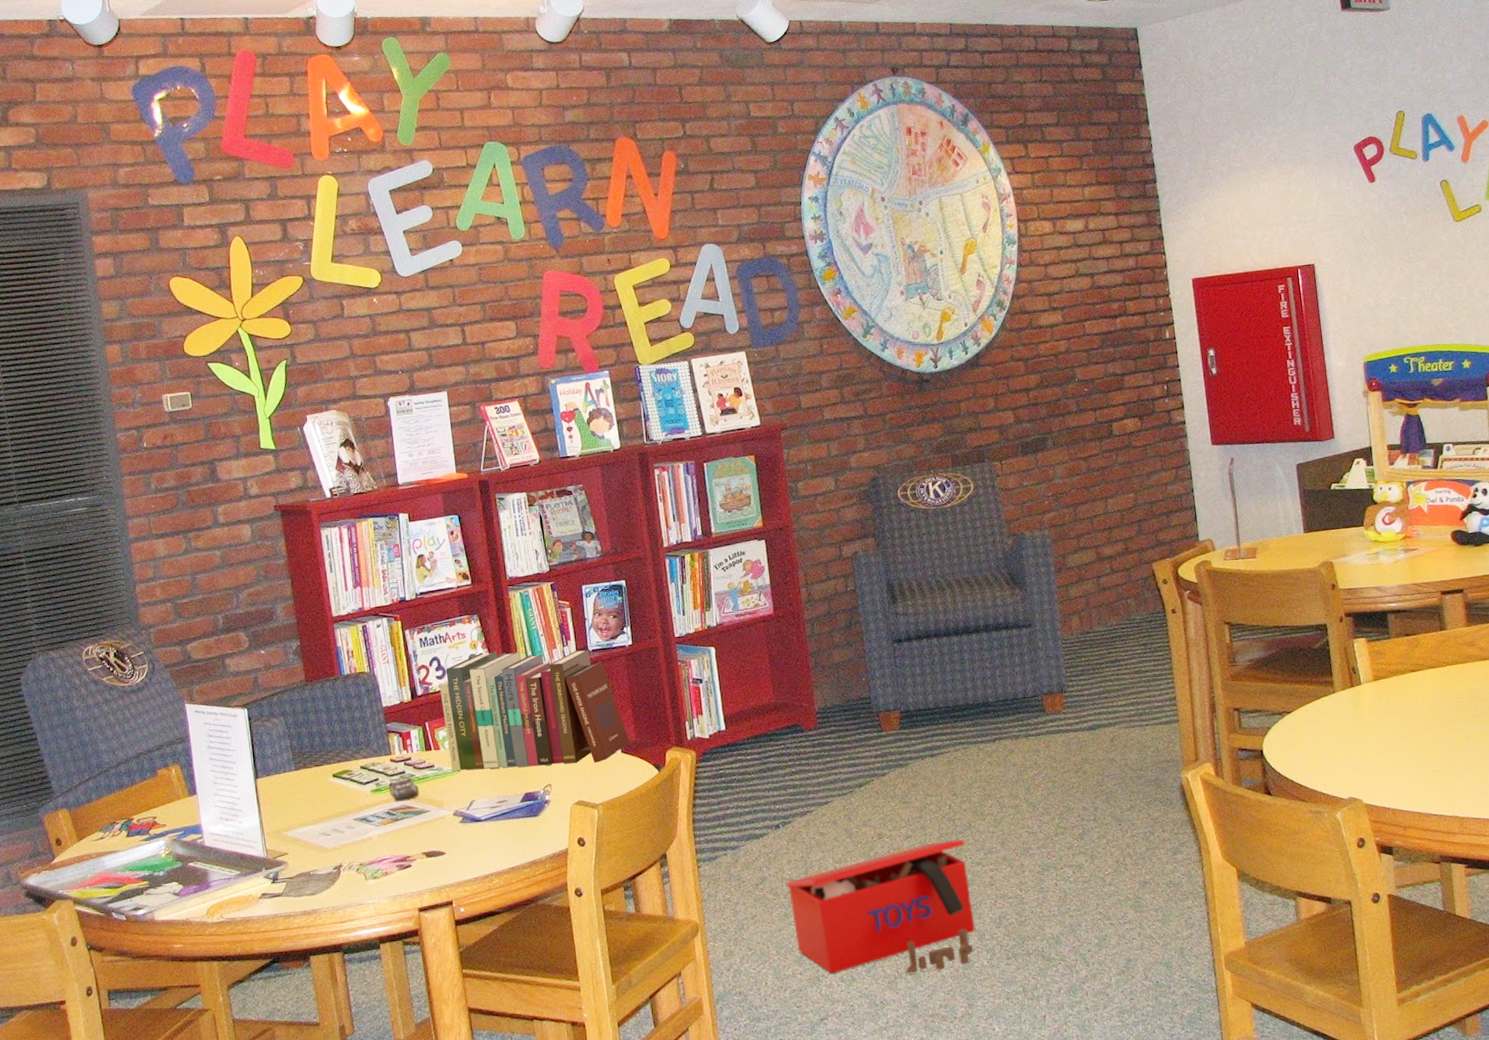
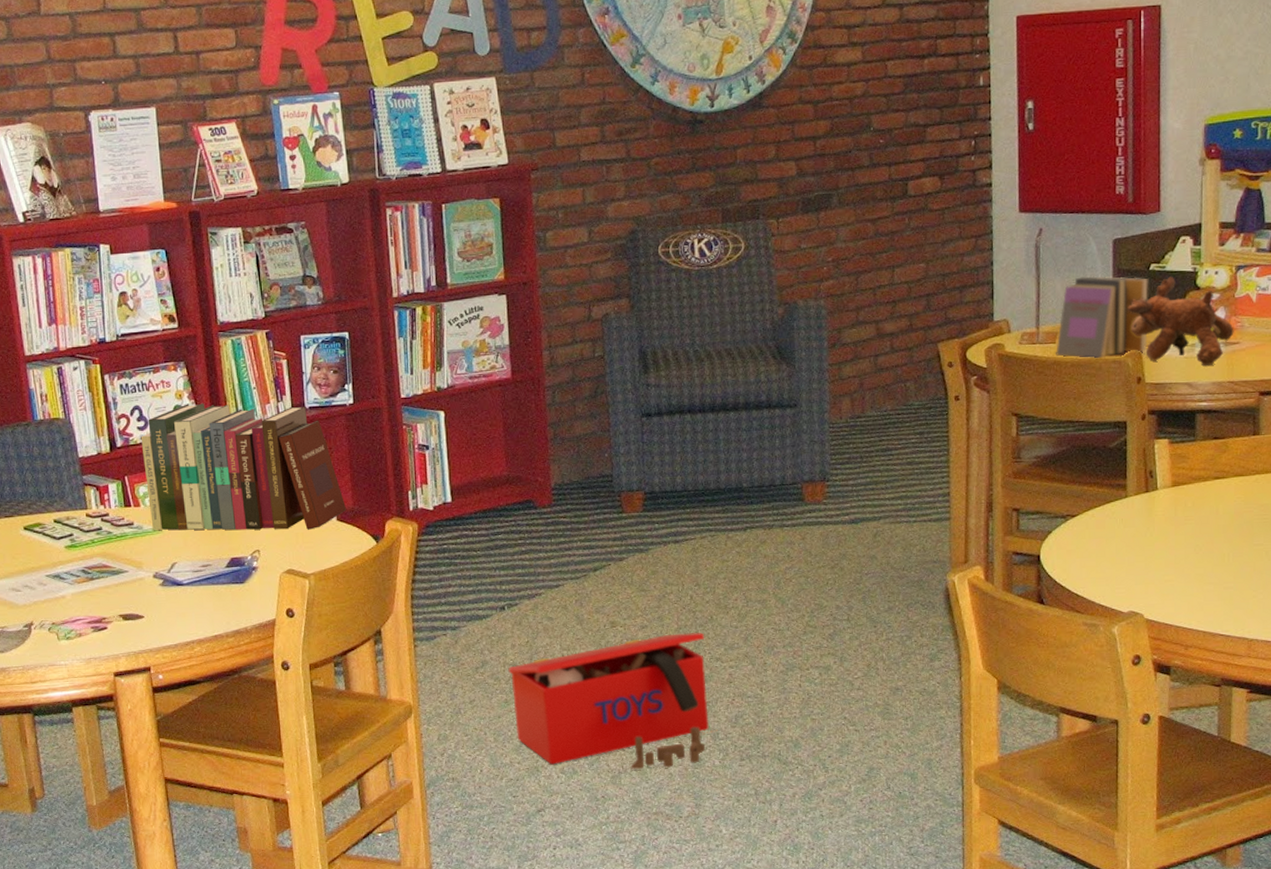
toy car: present [389,775,419,801] -> none [84,532,117,559]
books: none [1257,496,1337,570] -> present [1056,276,1148,360]
stuffed animal: none [1315,494,1412,571] -> present [1127,276,1234,365]

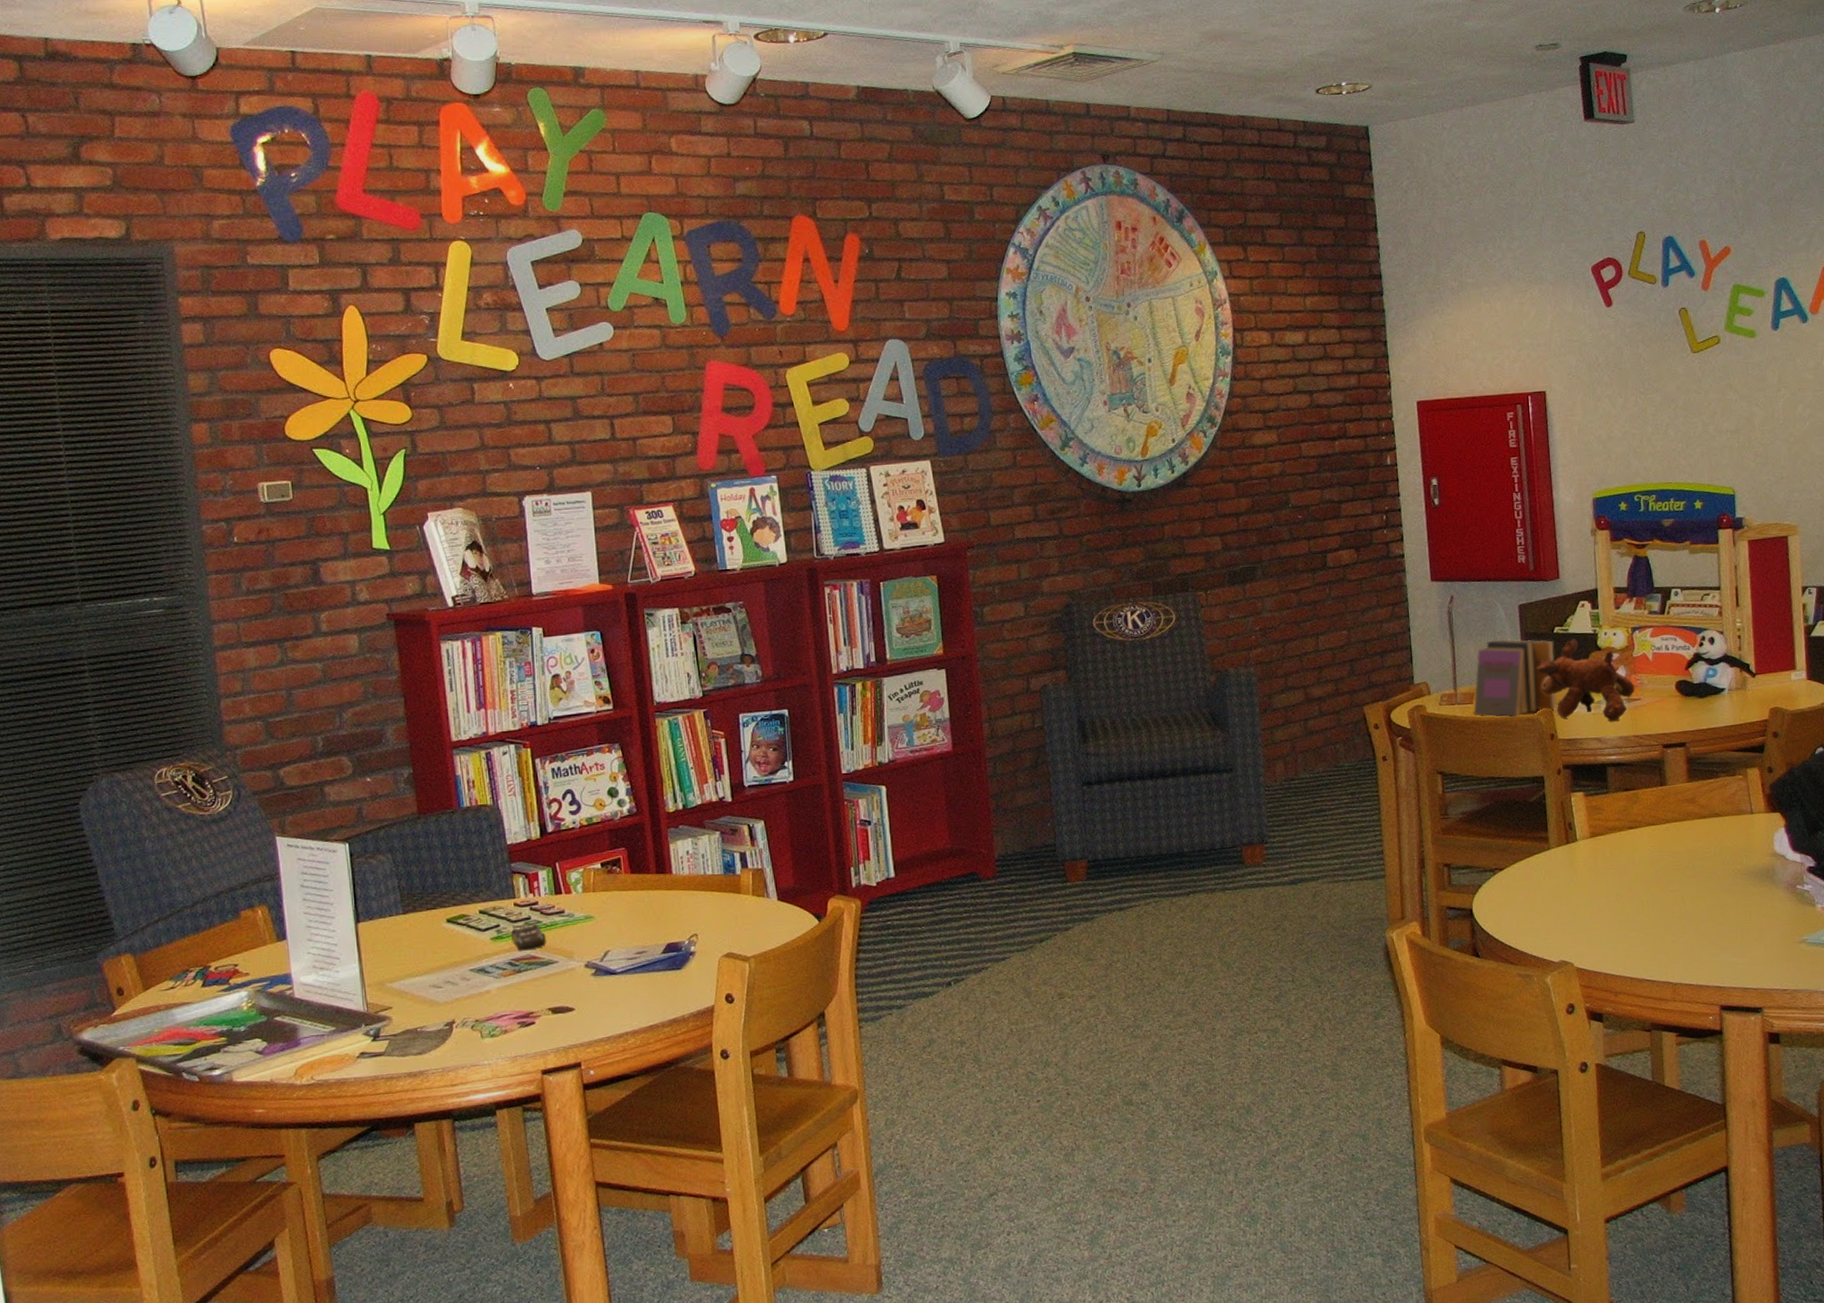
toy car: none [84,532,117,559] -> present [511,921,546,950]
books: present [141,403,347,530] -> none [573,784,788,918]
toy: present [508,633,718,769] -> none [956,1000,1170,1145]

